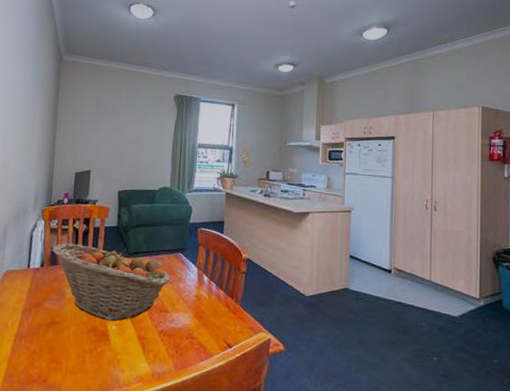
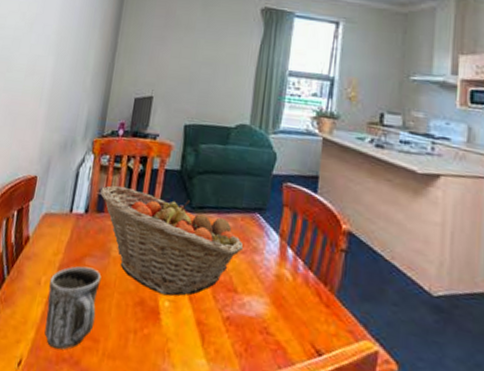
mug: none [15,308,59,374] -> present [44,266,102,350]

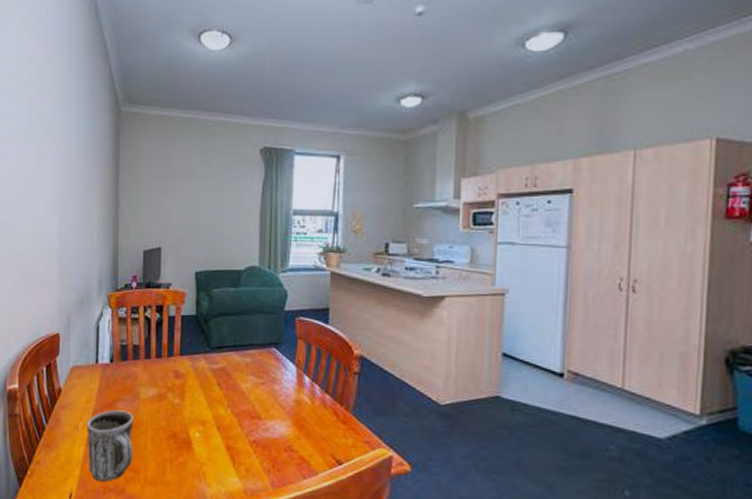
fruit basket: present [100,185,244,296] -> none [122,335,263,428]

